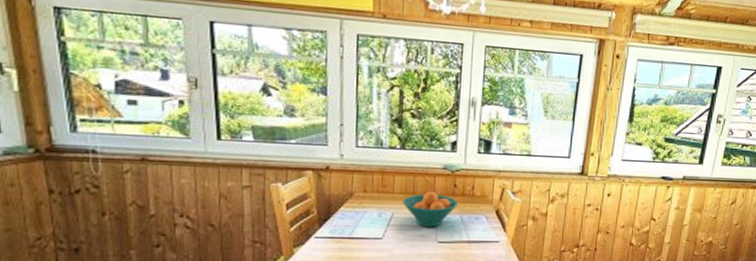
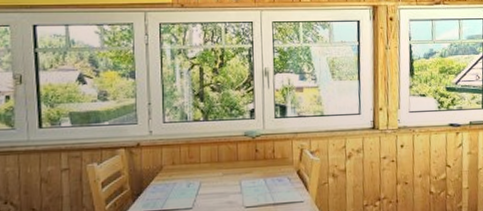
fruit bowl: present [403,191,458,227] -> none [209,157,260,193]

